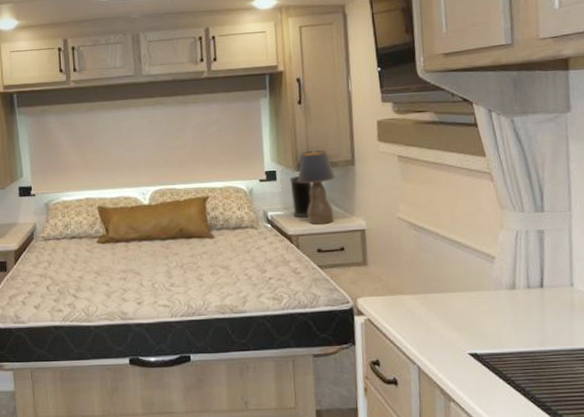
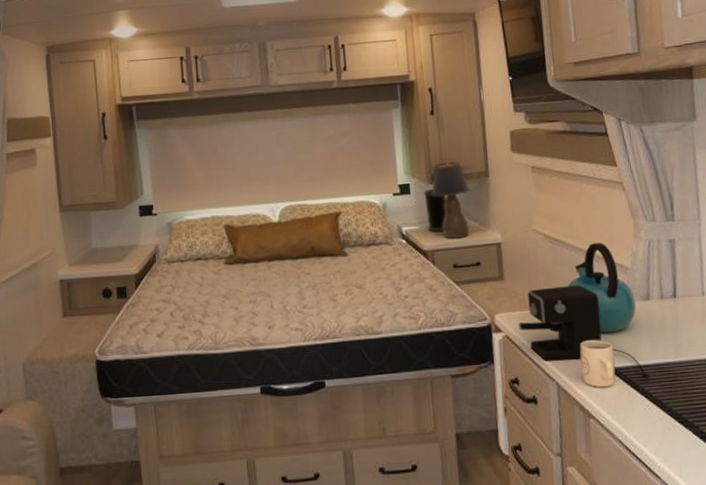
coffee maker: none [381,272,515,367] -> present [518,285,652,380]
kettle: none [431,232,501,320] -> present [567,243,636,333]
mug: none [442,326,478,373] -> present [579,340,616,388]

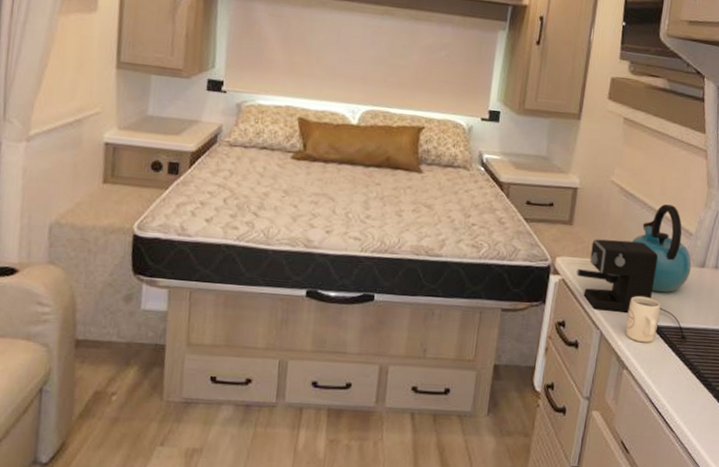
speaker: present [423,189,446,233] -> none [509,121,534,167]
table lamp: present [431,162,471,240] -> none [520,96,560,177]

